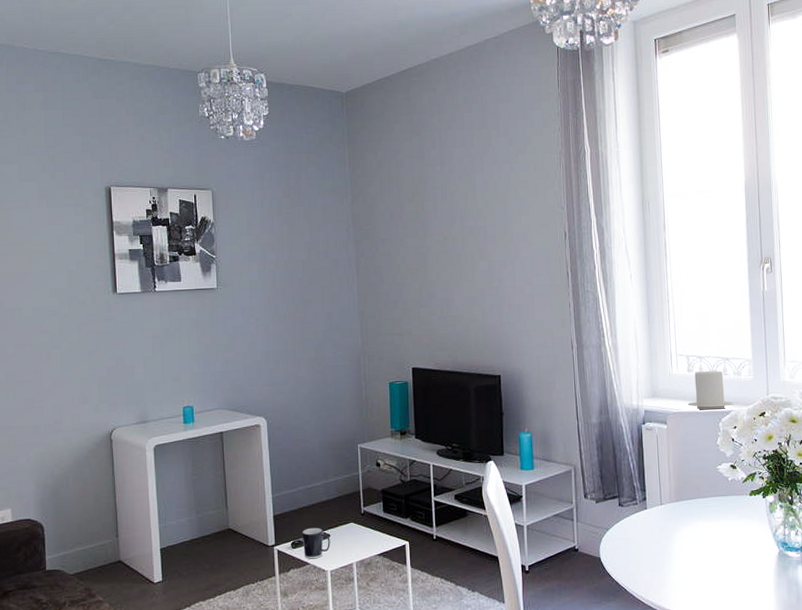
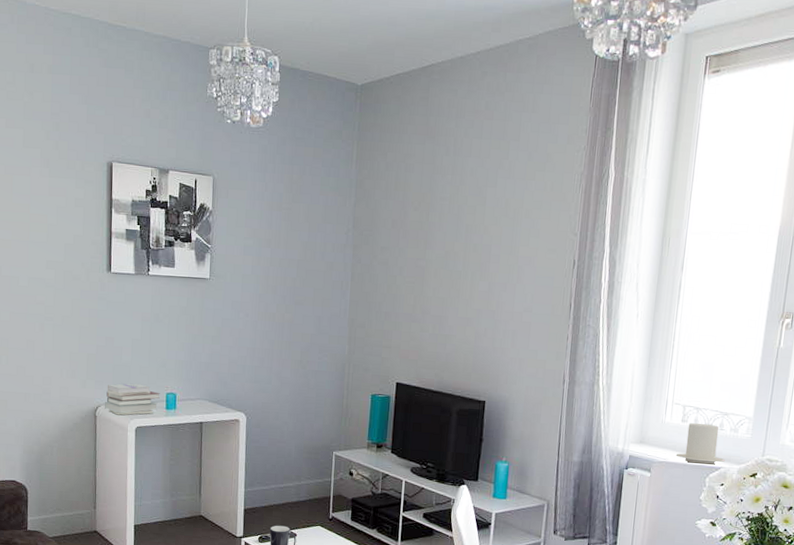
books: none [120,401,177,436] -> present [105,383,160,416]

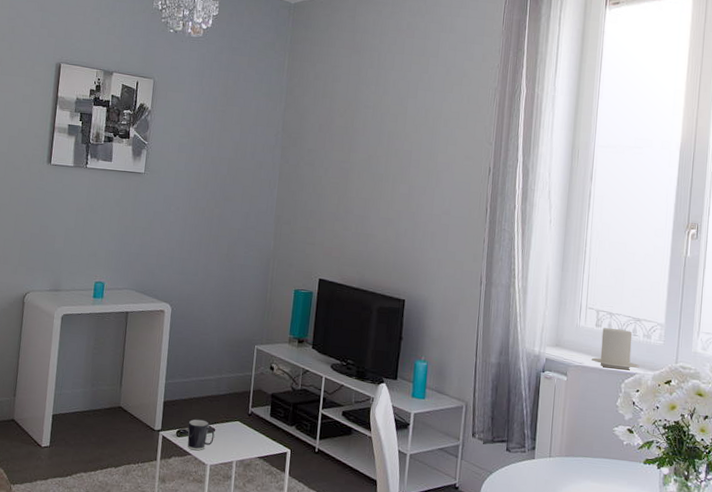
books: present [105,383,160,416] -> none [33,271,89,303]

